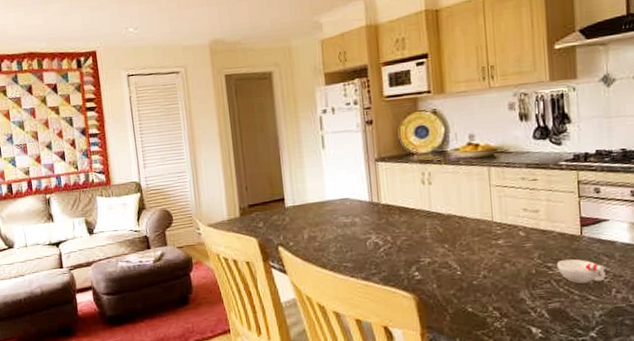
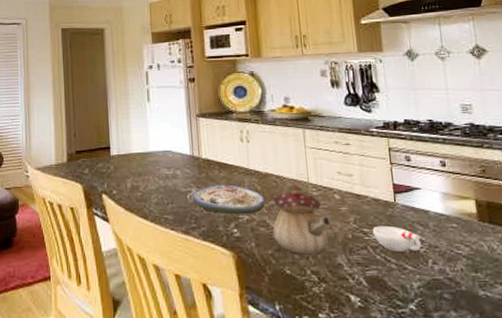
soup: none [372,228,448,258] -> present [193,185,266,215]
teapot: none [449,224,515,293] -> present [266,184,332,255]

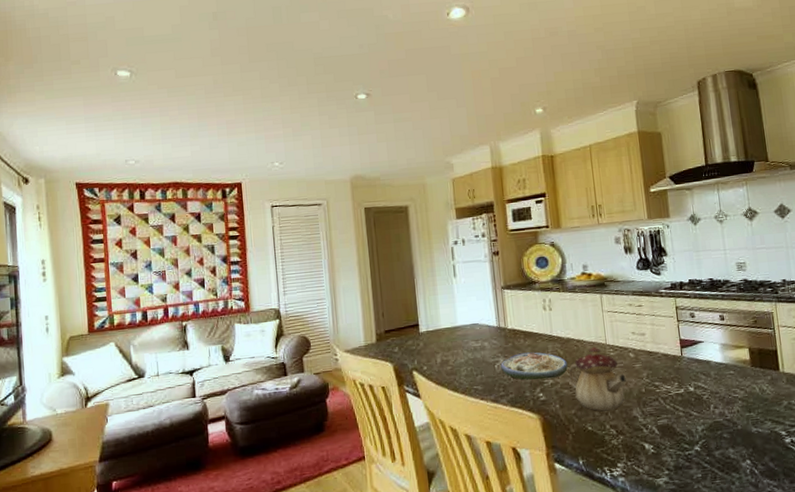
cup: present [372,225,421,252] -> none [662,377,704,401]

